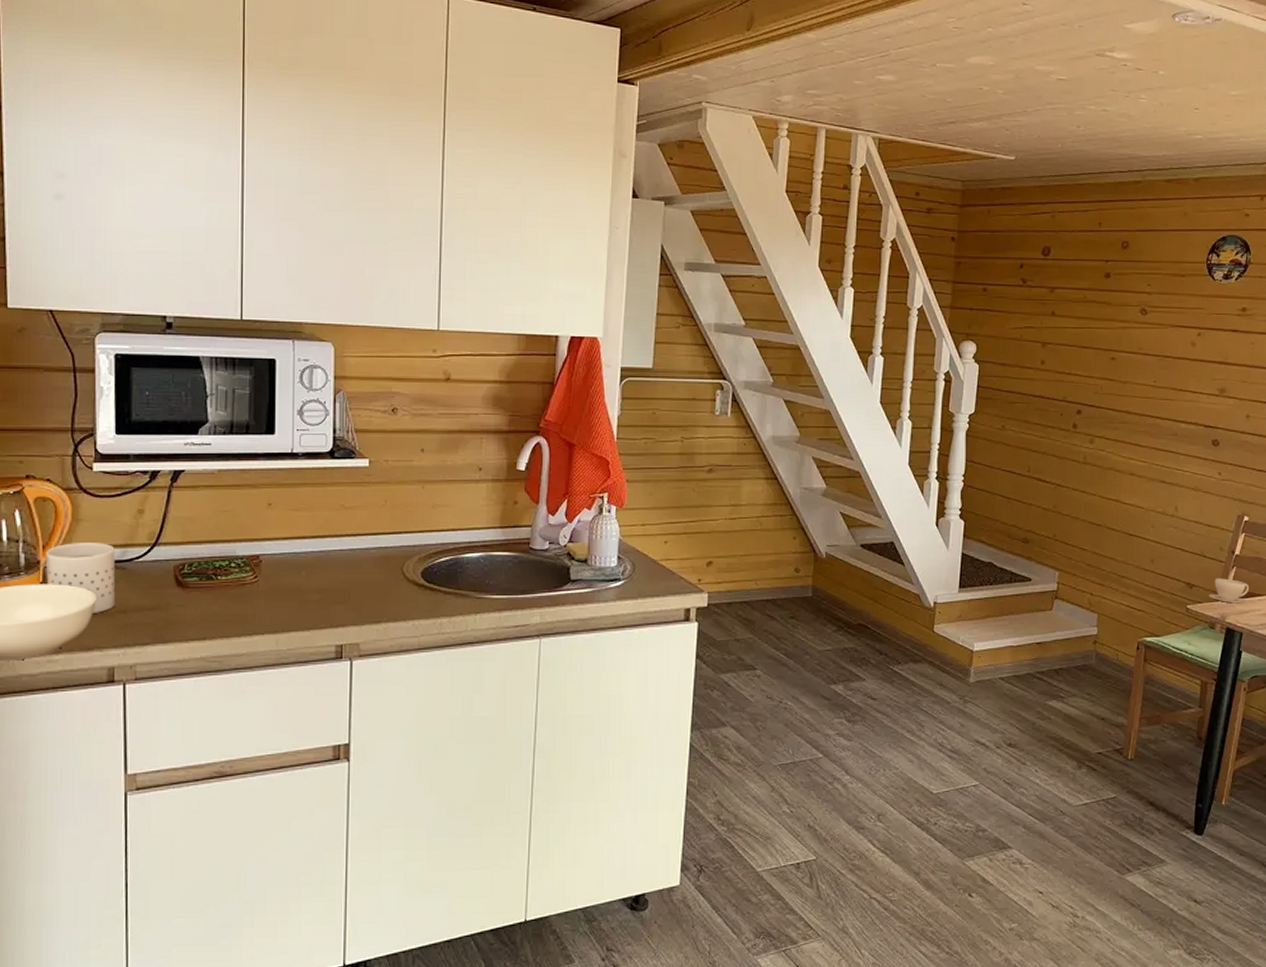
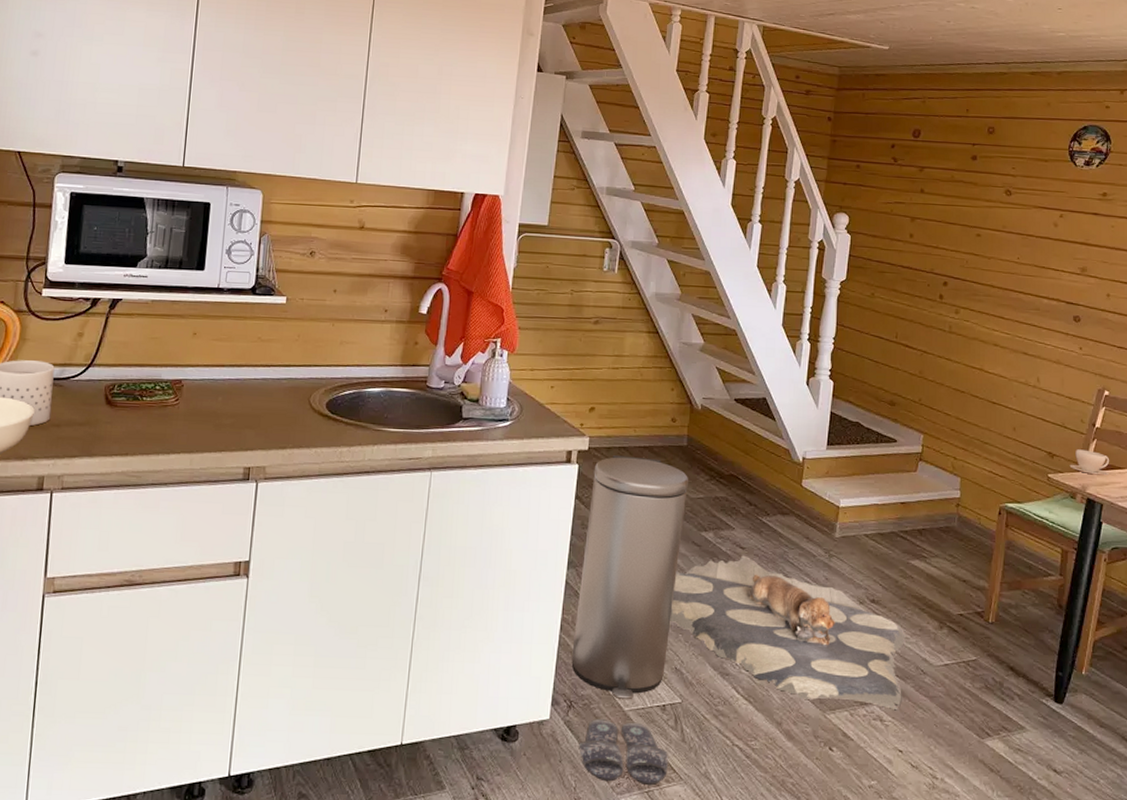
pedal bin: none [700,610,816,861] -> present [571,455,689,700]
slippers: none [711,882,804,944] -> present [579,719,668,785]
dog bed: none [801,706,1045,853] -> present [670,555,907,711]

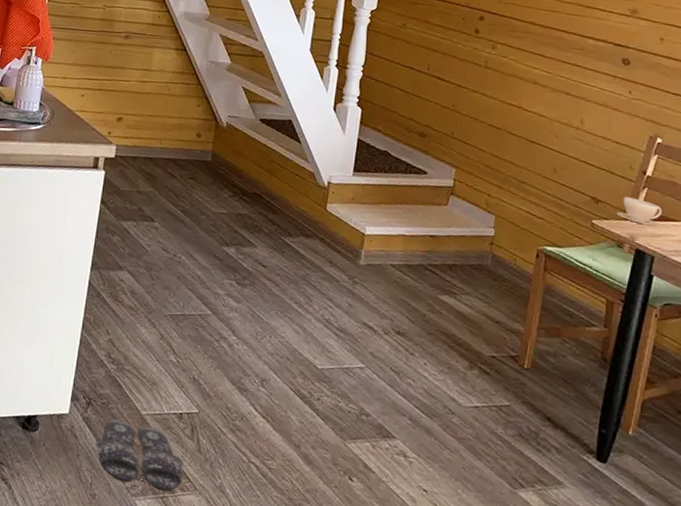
pedal bin: present [571,455,689,700] -> none [92,165,213,405]
dog bed: present [670,555,907,711] -> none [189,273,434,448]

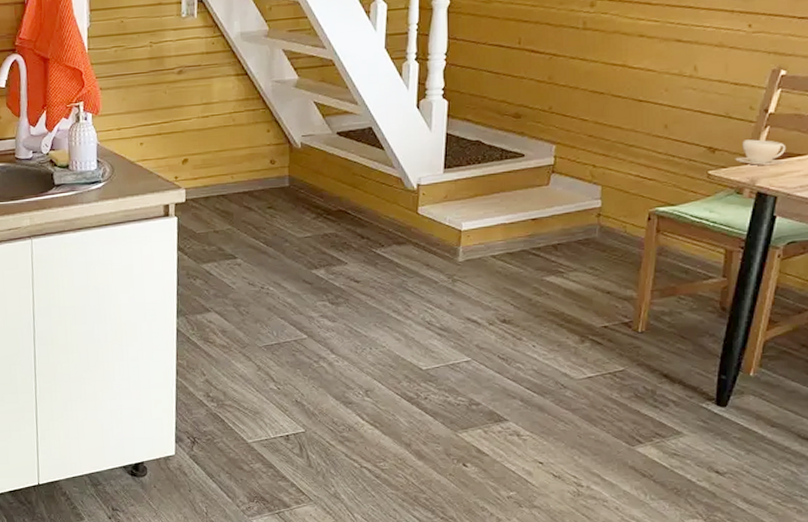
slippers: present [96,419,184,492] -> none [206,452,296,507]

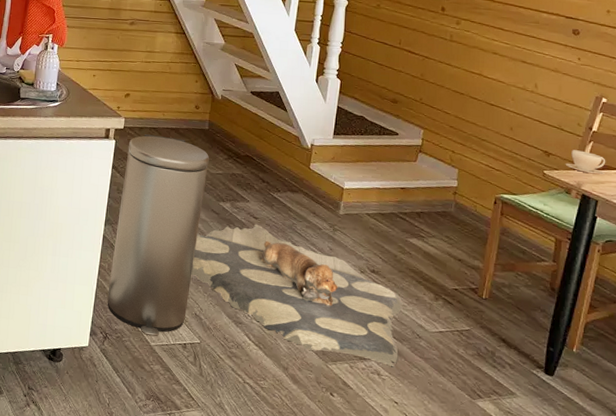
pedal bin: none [190,203,295,433] -> present [107,134,210,337]
dog bed: none [286,288,544,425] -> present [191,224,404,368]

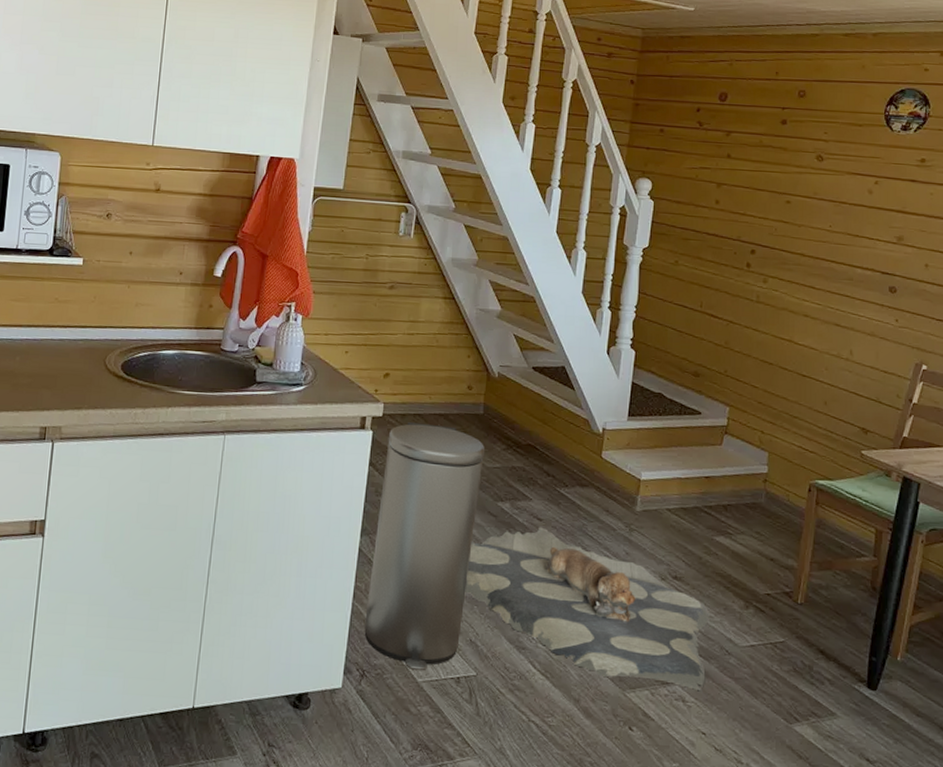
teacup: present [565,150,606,175] -> none [884,425,928,454]

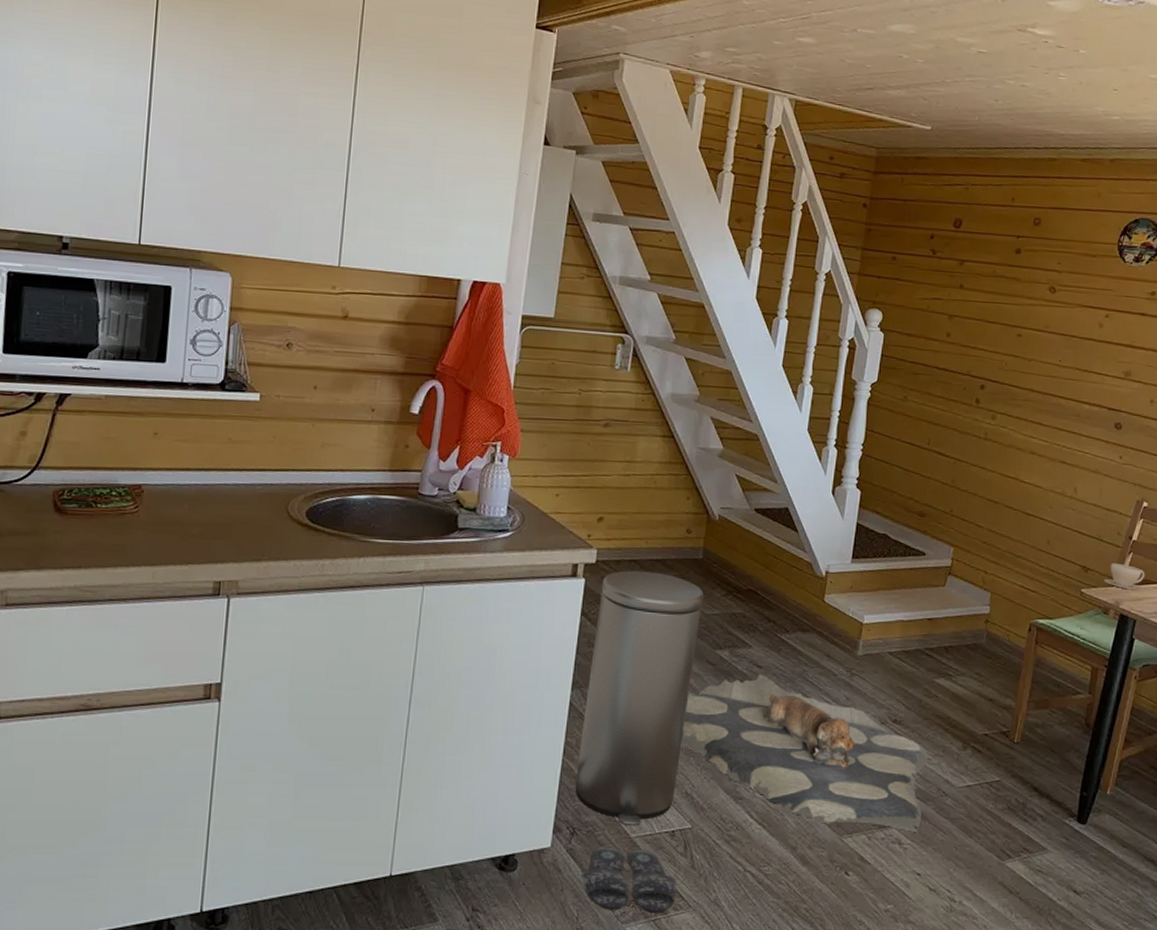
slippers: none [371,689,462,759] -> present [582,846,677,913]
teacup: none [884,425,928,454] -> present [1103,563,1145,591]

